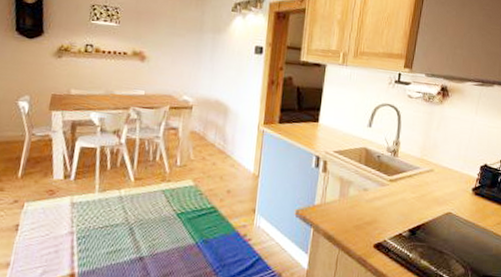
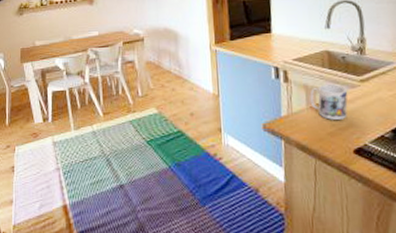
mug: none [343,179,377,215] -> present [309,83,348,120]

